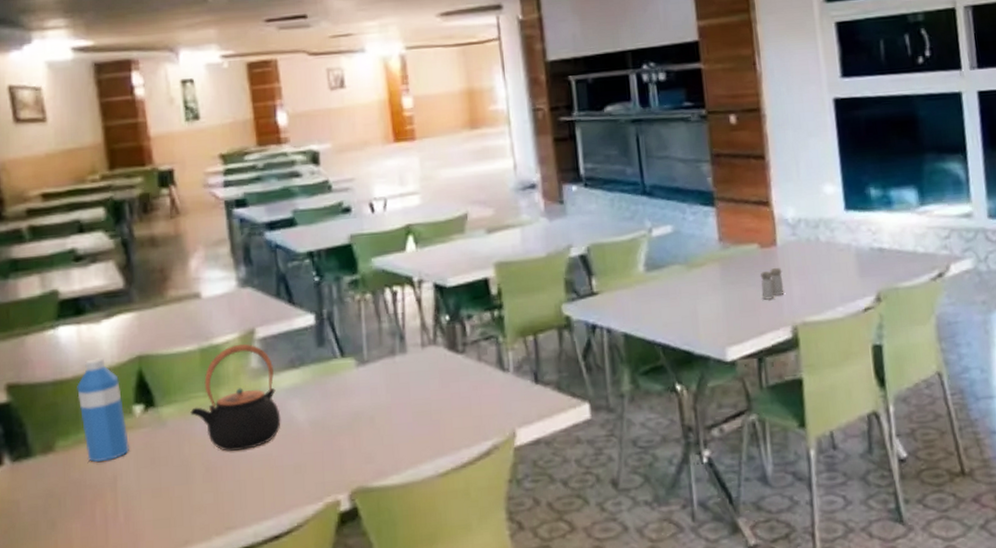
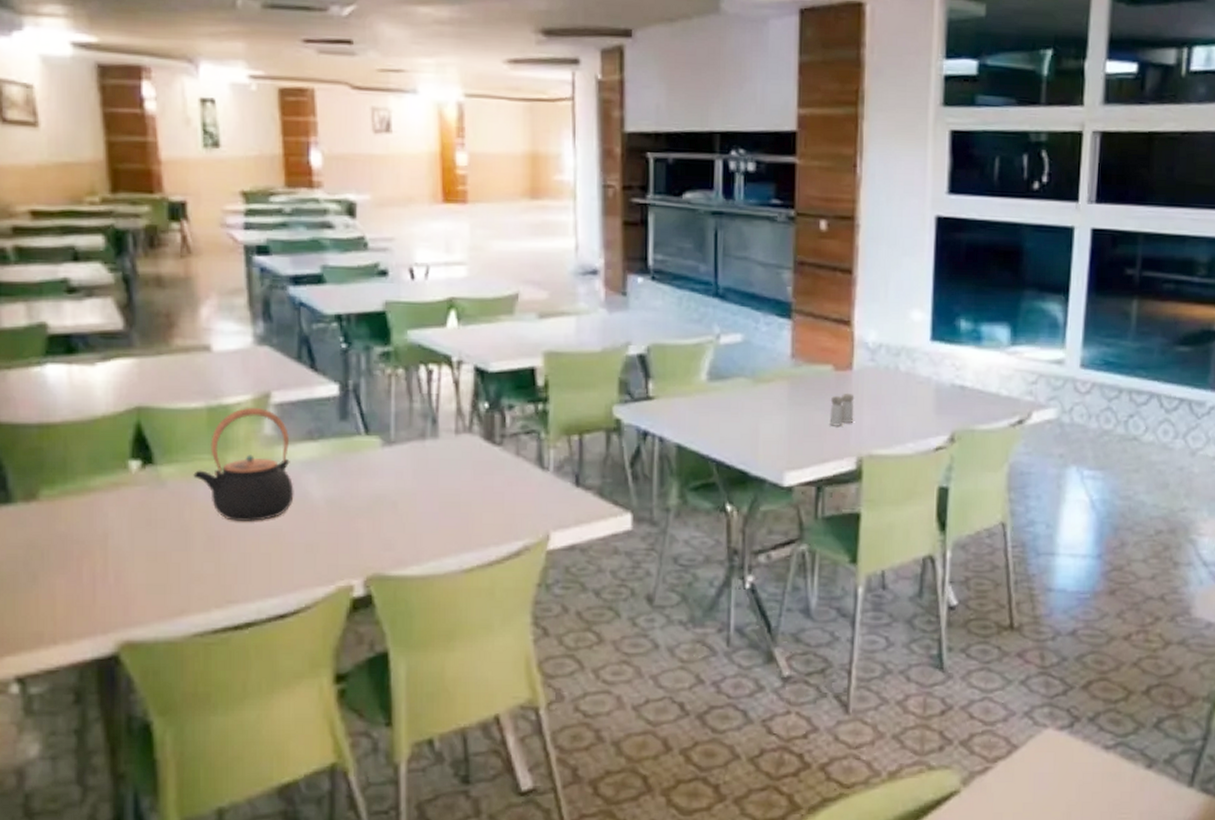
water bottle: present [77,358,130,463] -> none [66,404,124,518]

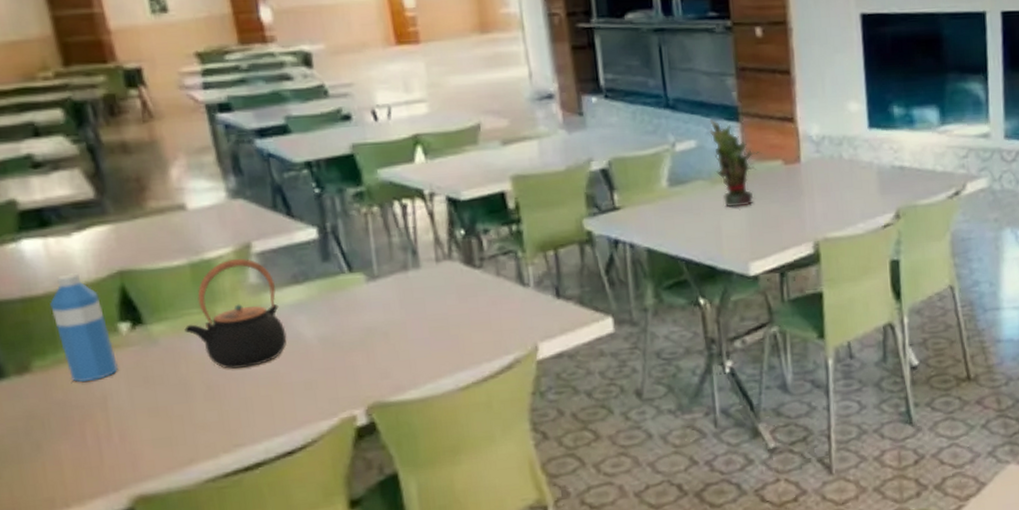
water bottle: none [66,404,124,518] -> present [50,273,119,383]
potted plant: none [758,314,812,411] -> present [709,119,762,208]
salt and pepper shaker: present [829,393,855,426] -> none [784,184,807,216]

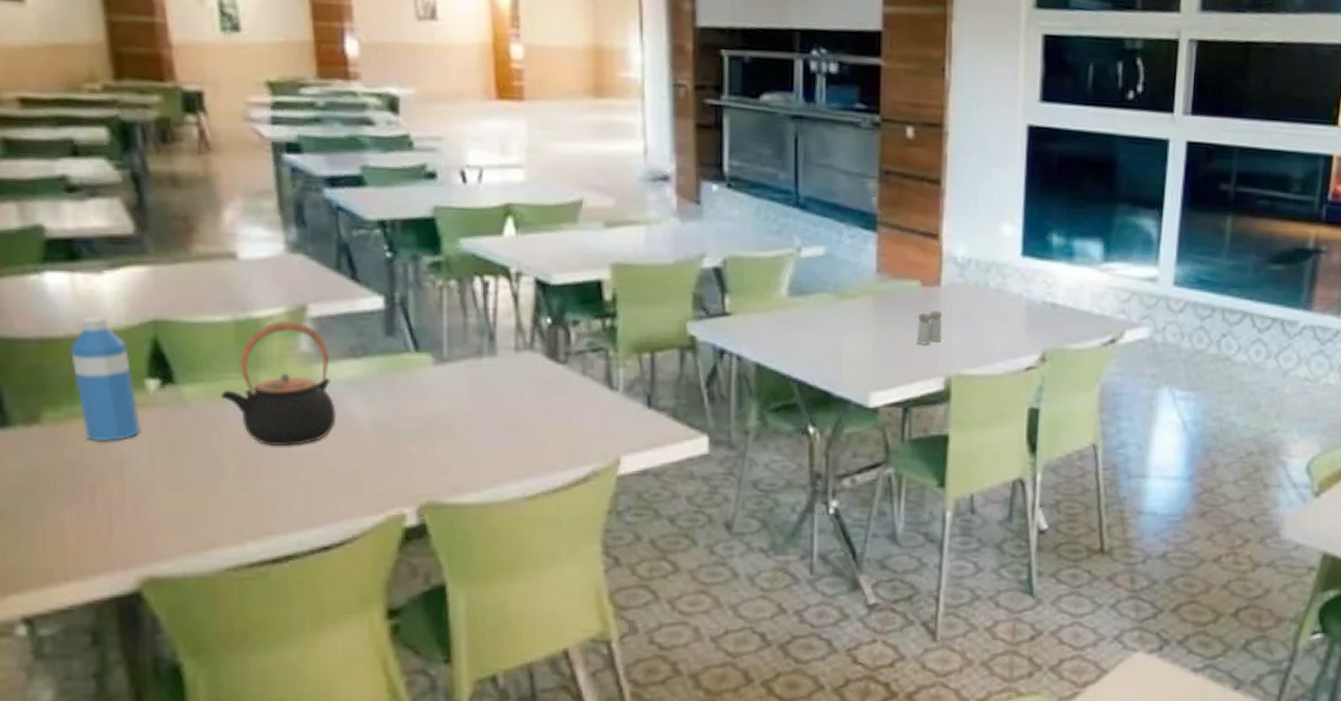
potted plant: present [709,119,762,208] -> none [841,225,898,328]
salt and pepper shaker: none [784,184,807,216] -> present [916,310,943,345]

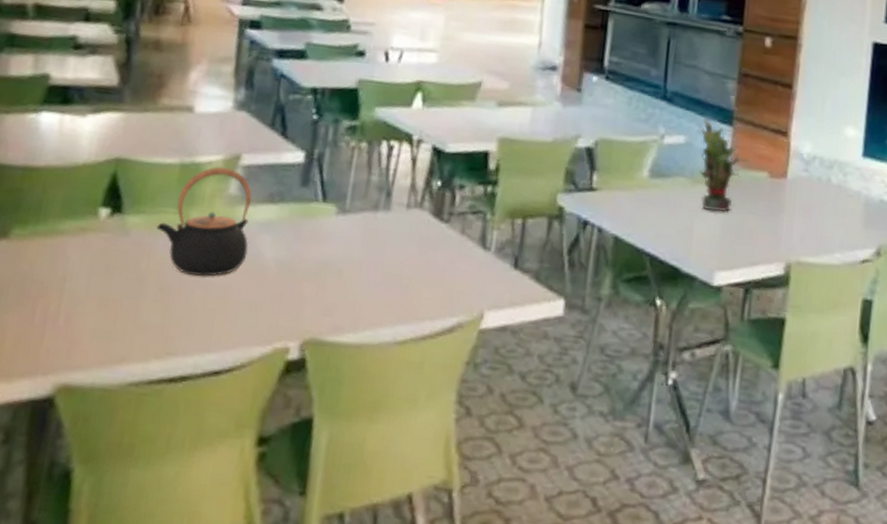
water bottle: present [70,316,142,442] -> none [40,151,92,260]
potted plant: none [841,225,898,328] -> present [699,119,749,213]
salt and pepper shaker: present [916,310,943,345] -> none [761,200,787,232]

